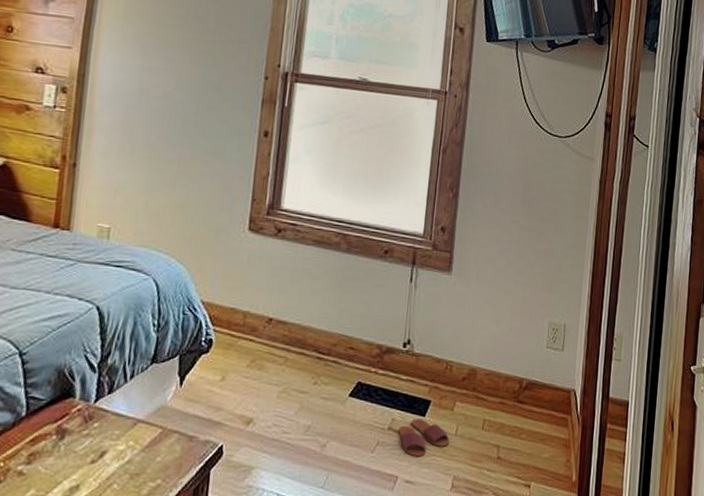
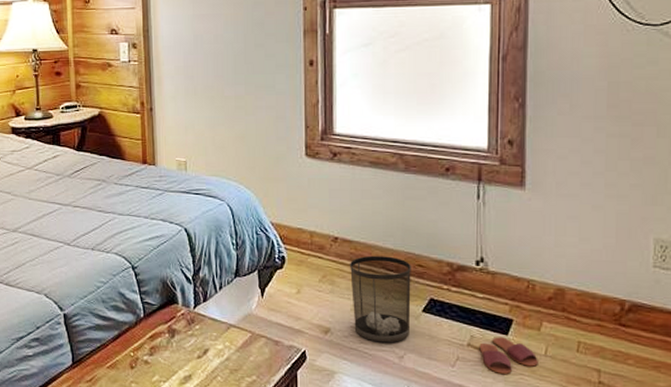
waste bin: none [279,338,343,431] -> present [349,255,411,343]

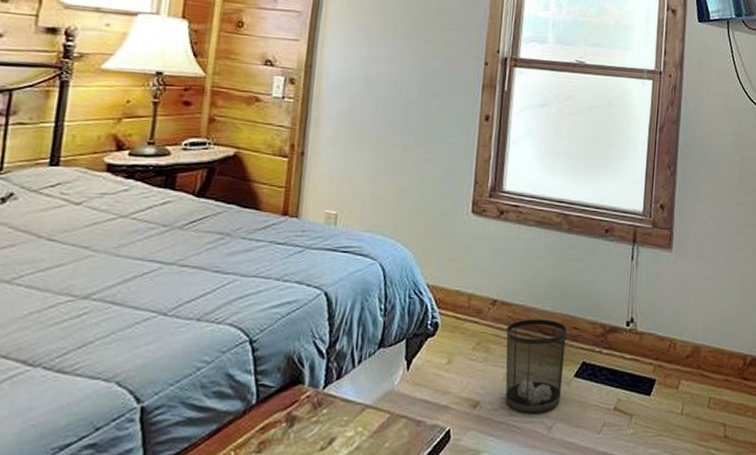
slippers: present [479,337,538,375] -> none [624,398,675,438]

